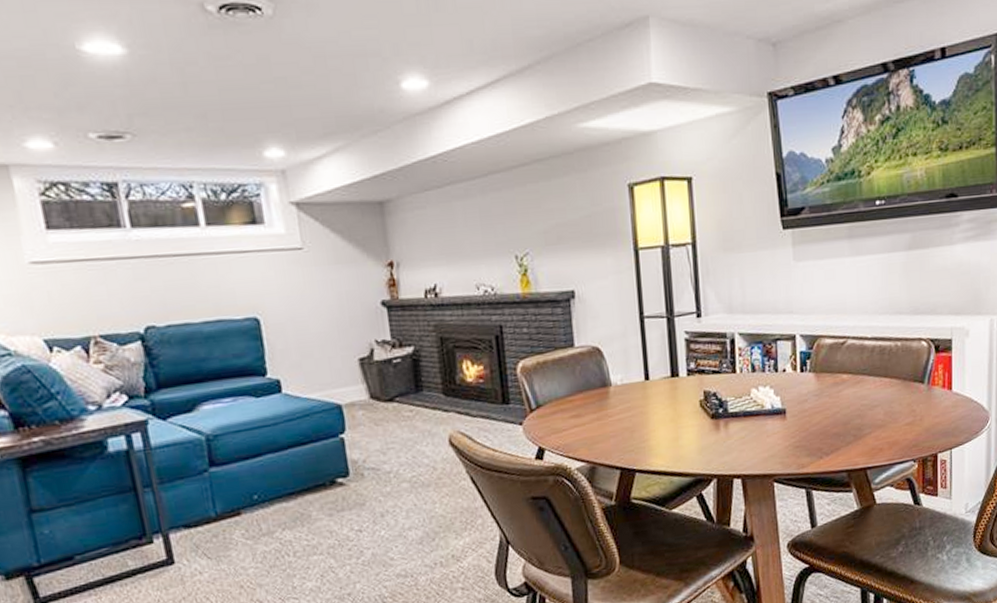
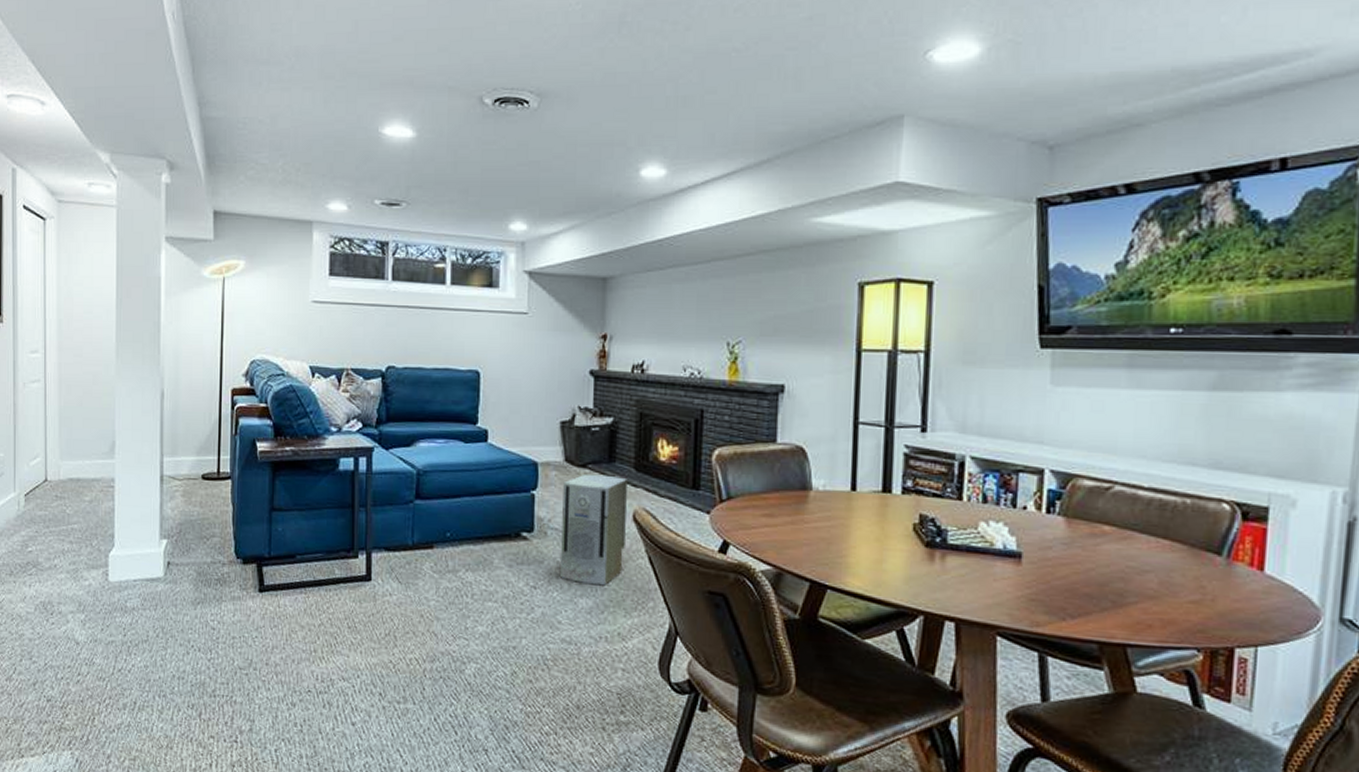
air purifier: none [372,404,447,517] -> present [560,473,627,586]

